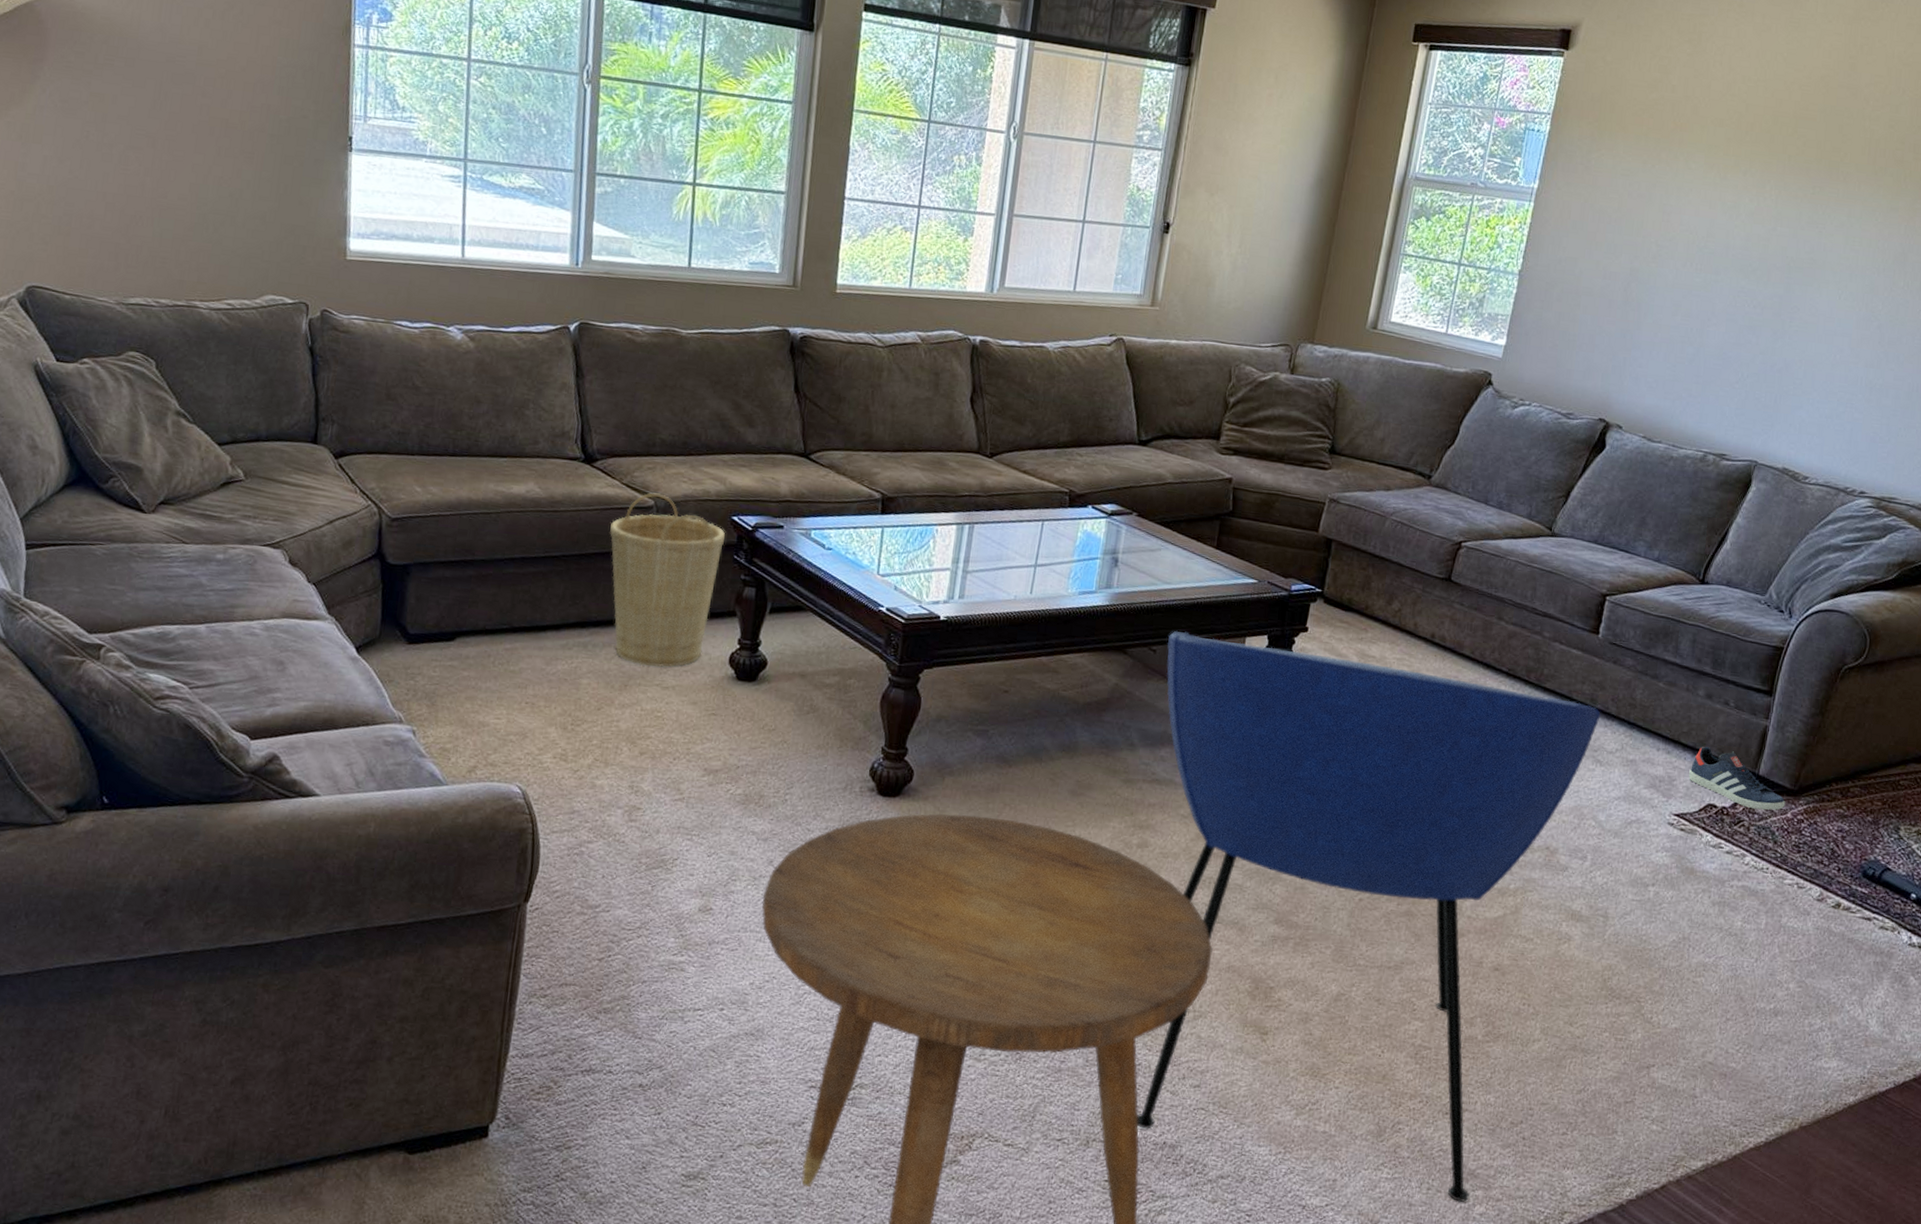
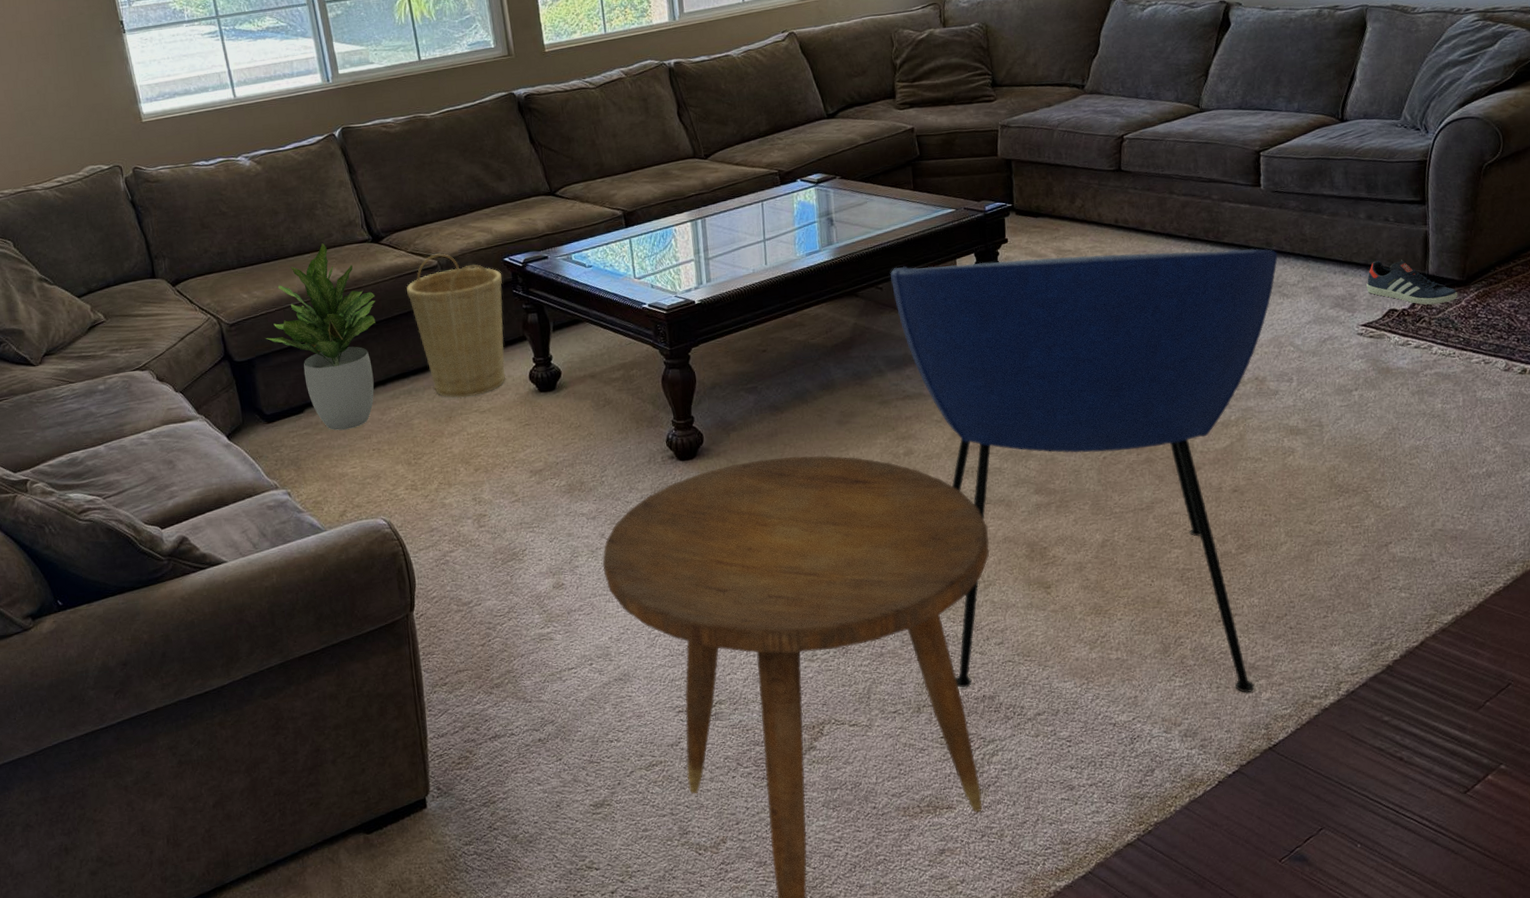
potted plant: none [431,448,572,673] -> present [266,243,376,431]

